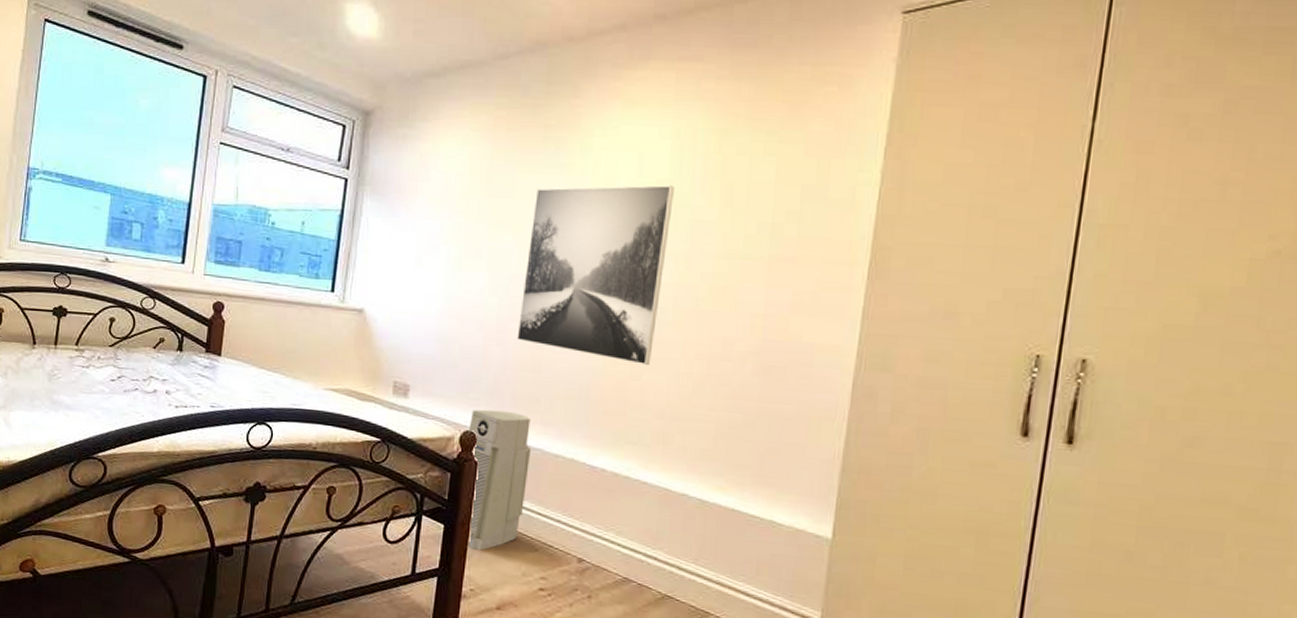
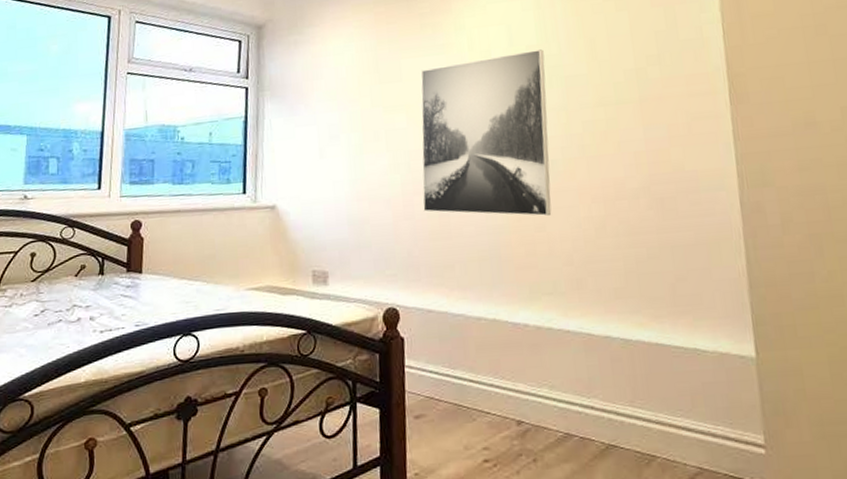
air purifier: present [467,409,532,550] -> none [390,281,456,430]

